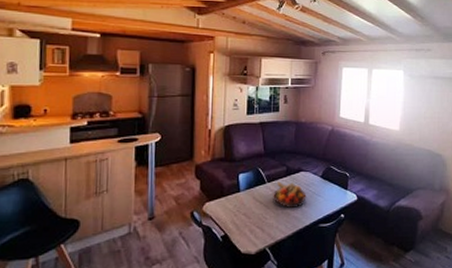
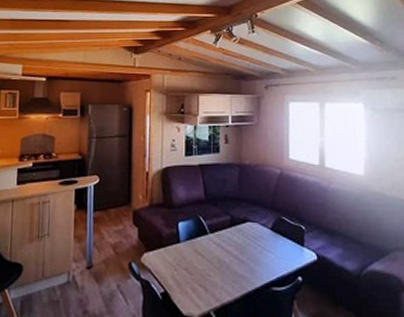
fruit bowl: present [273,181,307,209] -> none [216,232,255,266]

